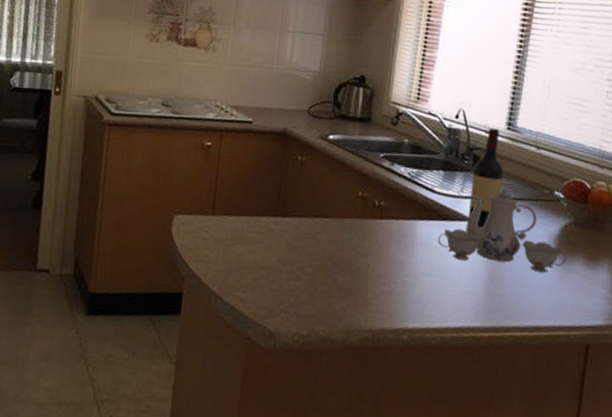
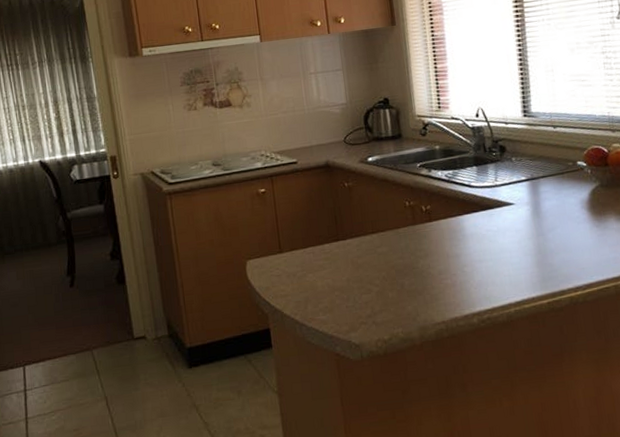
tea set: present [438,188,566,273] -> none [484,168,601,242]
wine bottle: present [468,128,504,228] -> none [502,118,531,210]

